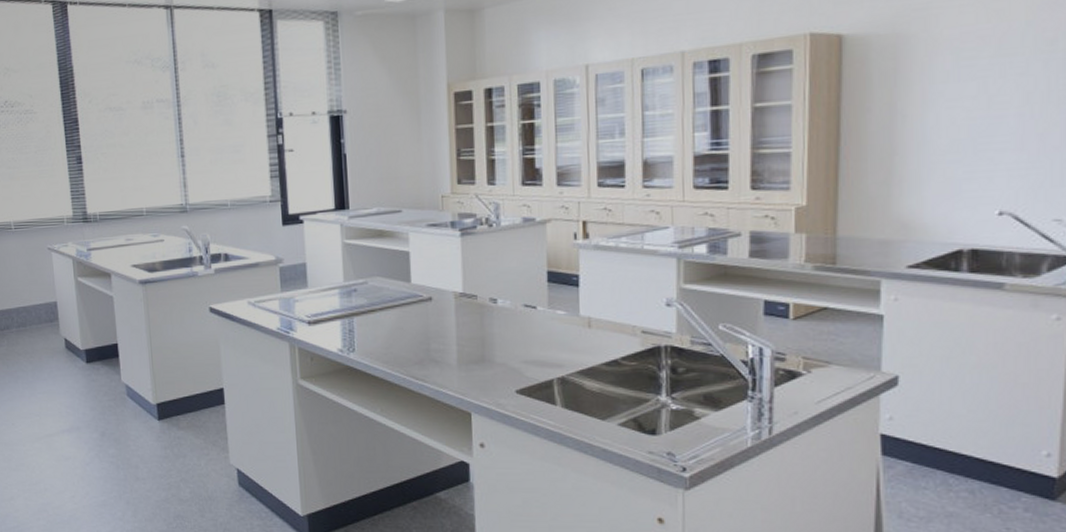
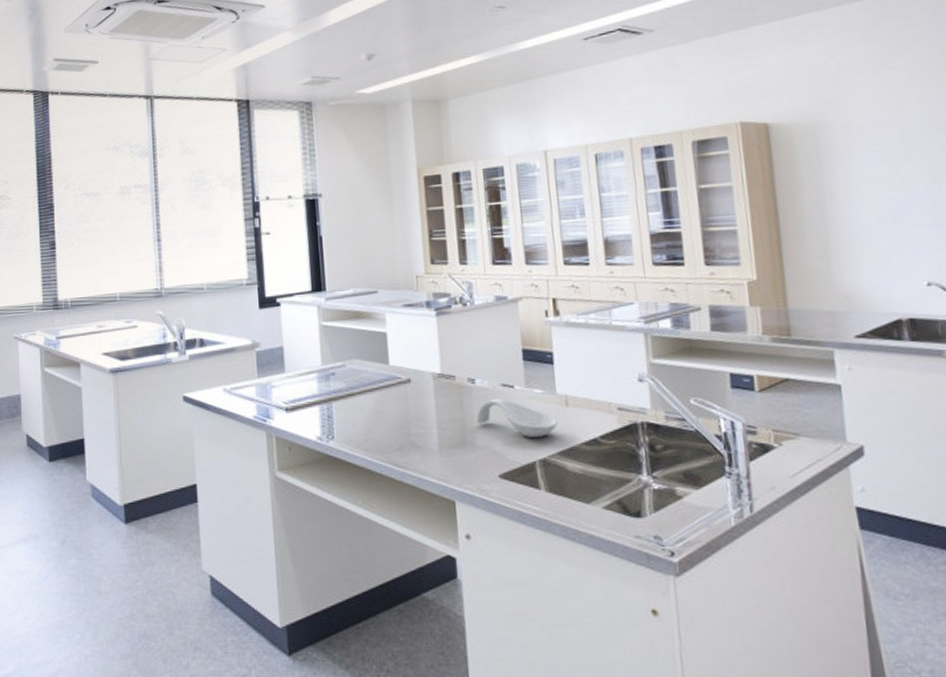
spoon rest: none [496,318,580,358] -> present [476,398,559,439]

